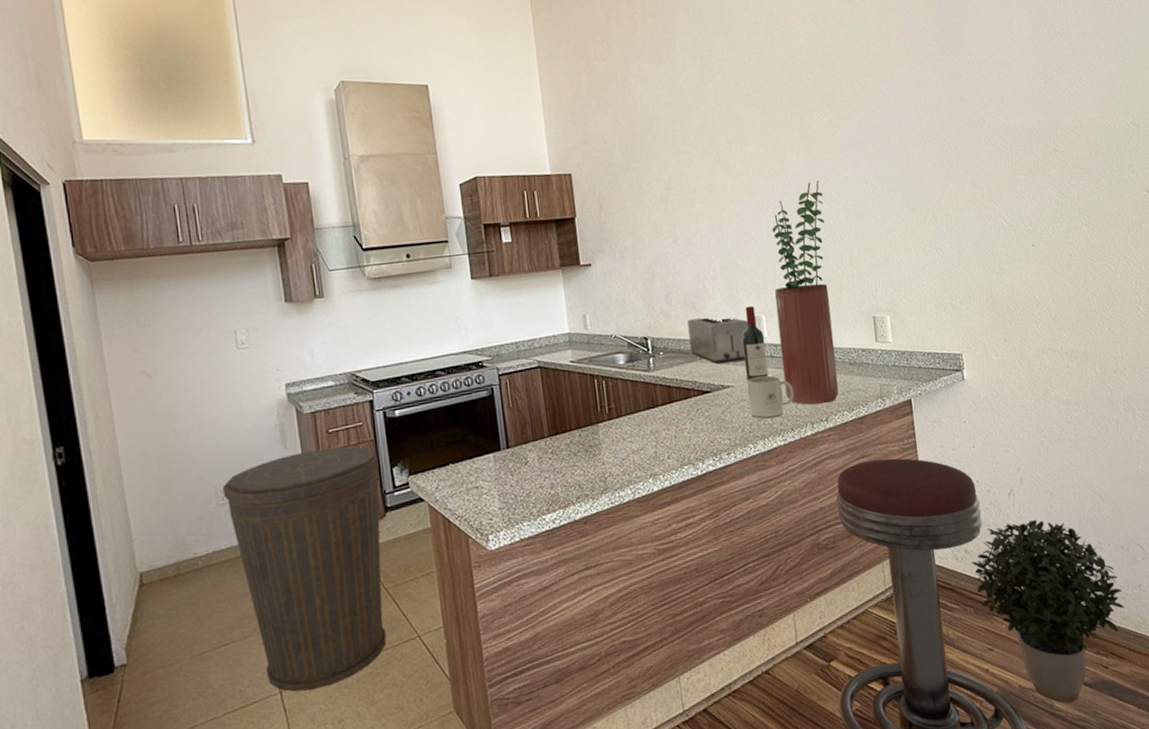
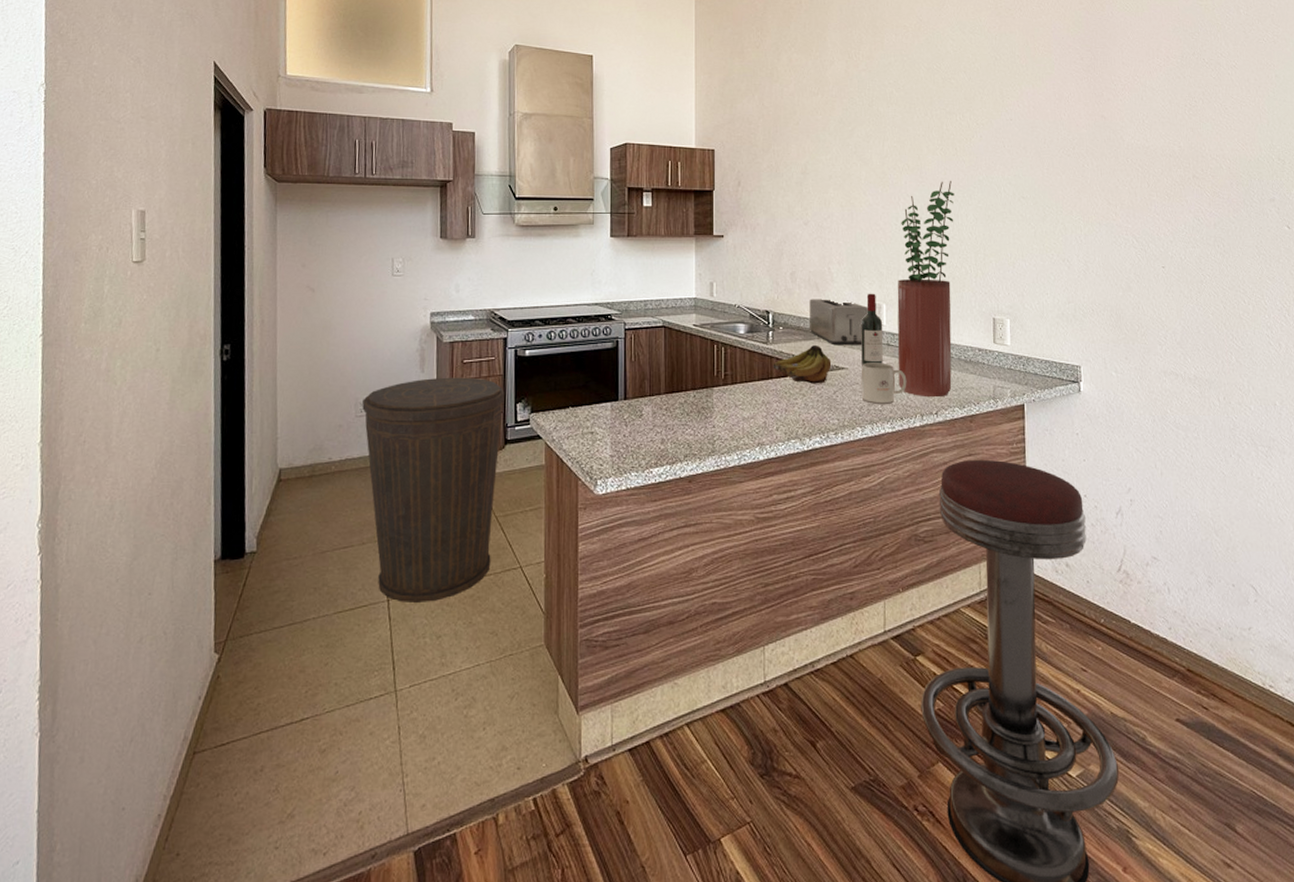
fruit: none [657,366,717,407] -> present [773,346,832,384]
potted plant: present [971,520,1125,703] -> none [1071,543,1231,740]

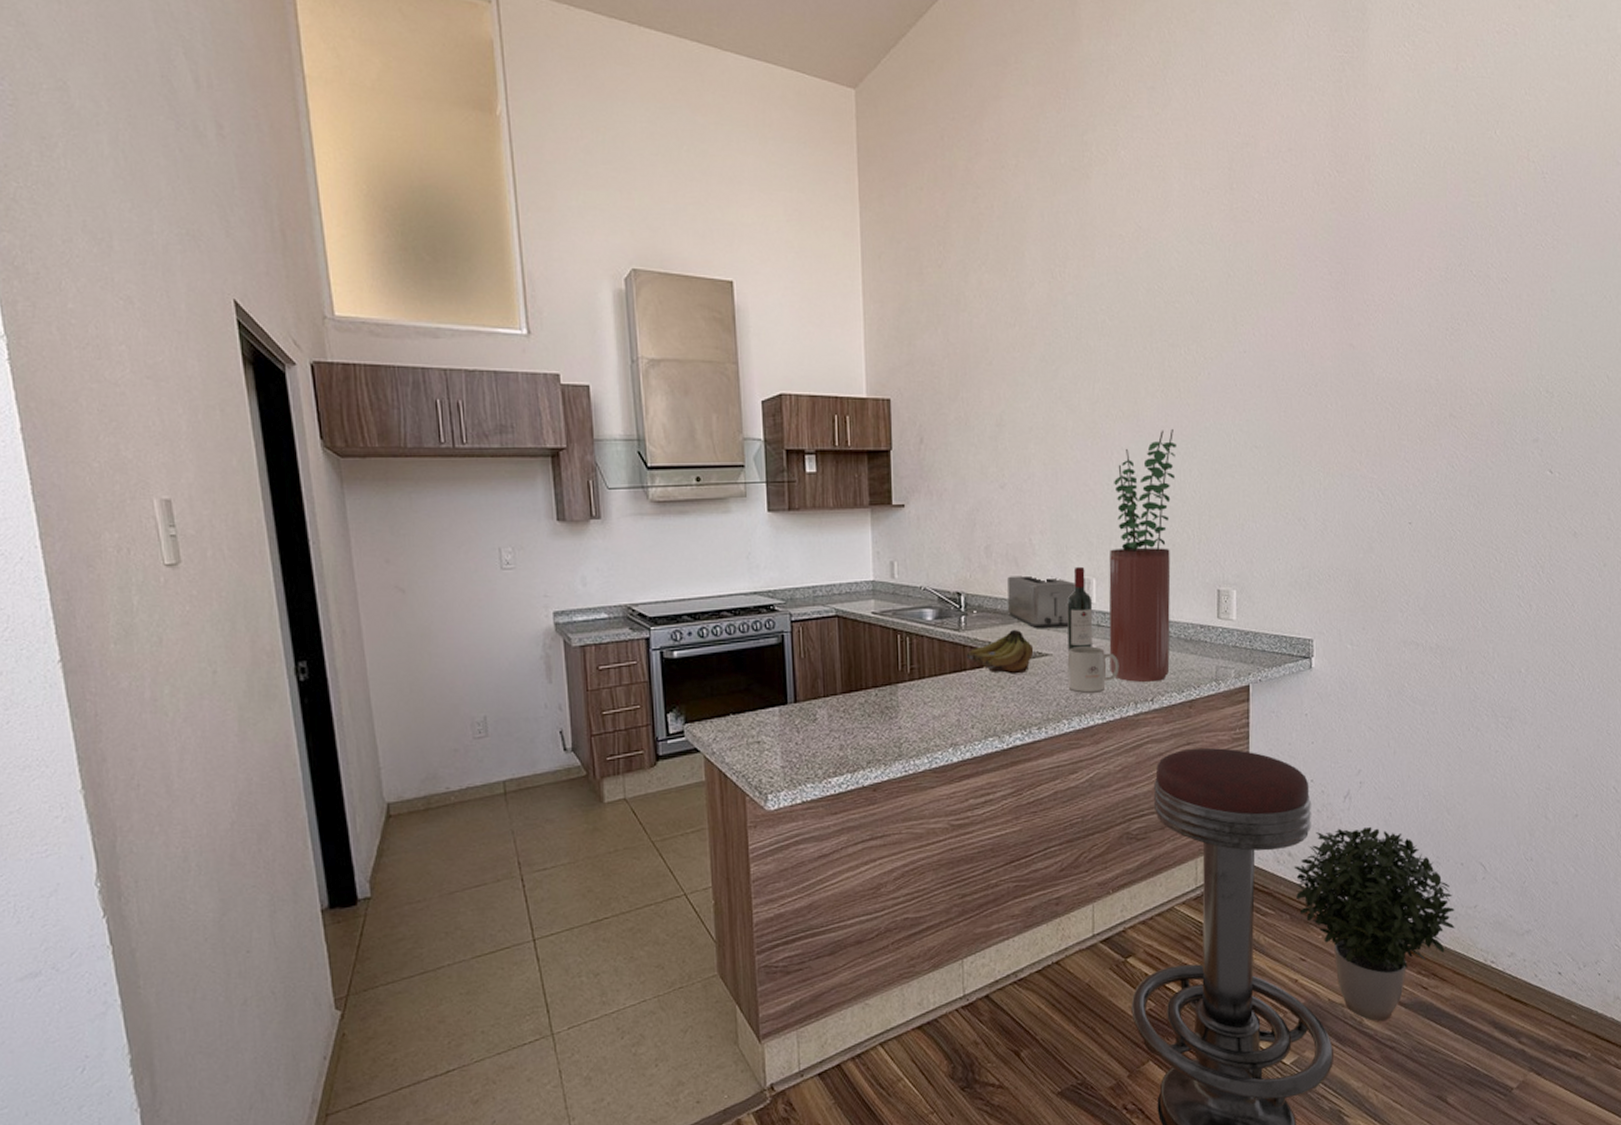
trash can: present [362,377,505,602] -> none [480,686,652,941]
potted plant: none [1071,543,1231,740] -> present [1293,827,1455,1022]

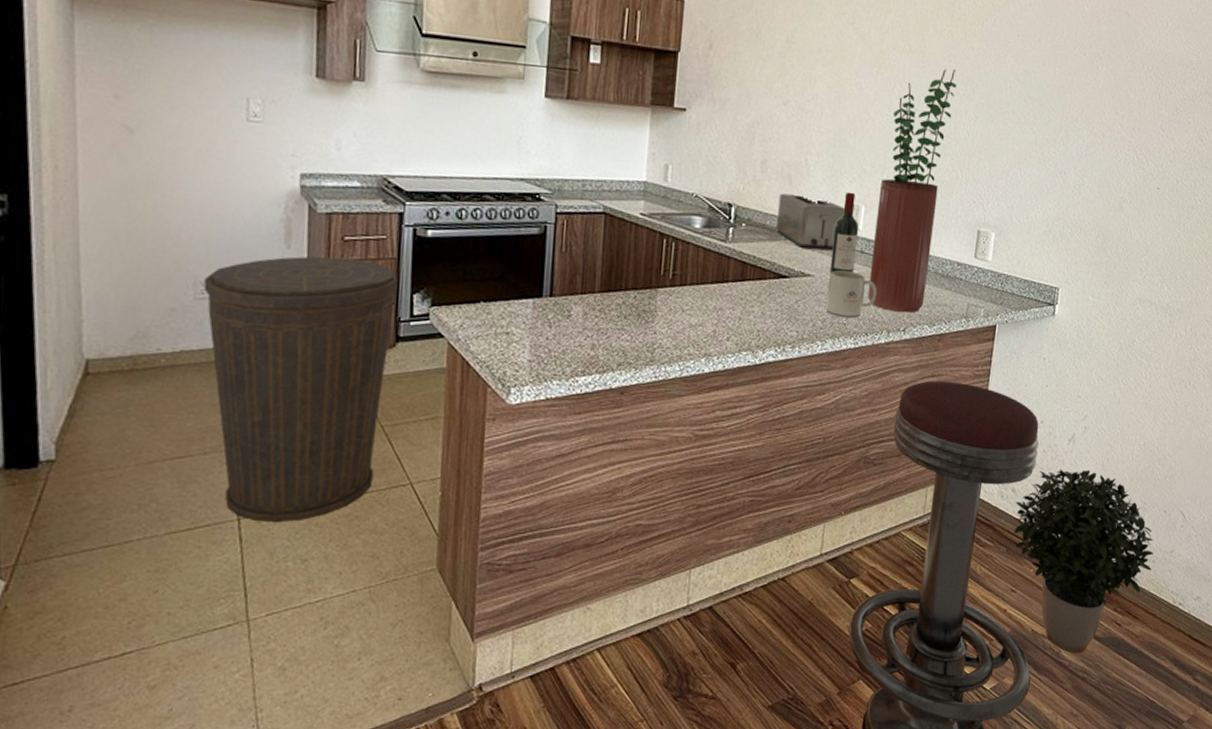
trash can: none [480,686,652,941] -> present [204,256,398,522]
fruit: present [966,630,1034,674] -> none [730,247,797,292]

